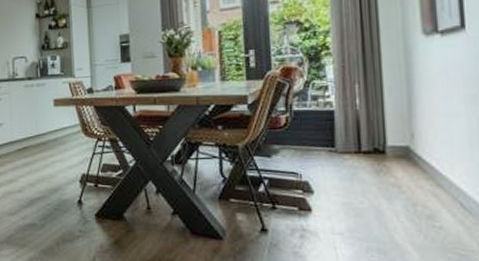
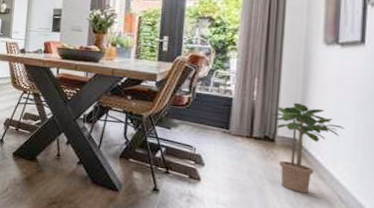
potted plant: none [378,105,457,206] -> present [271,102,345,194]

